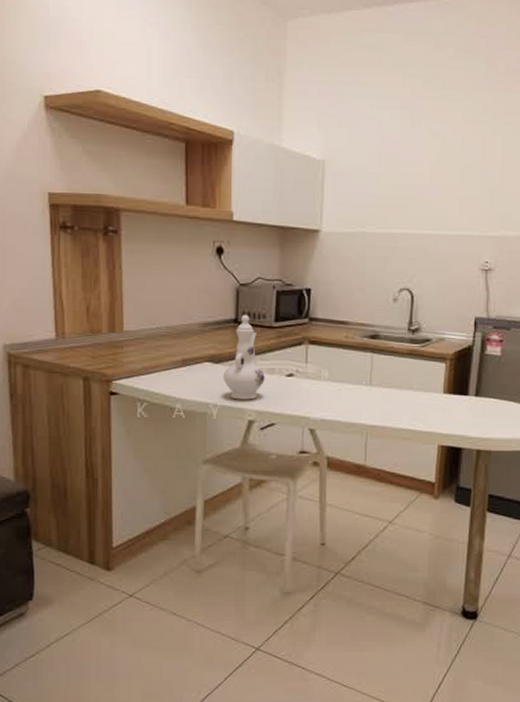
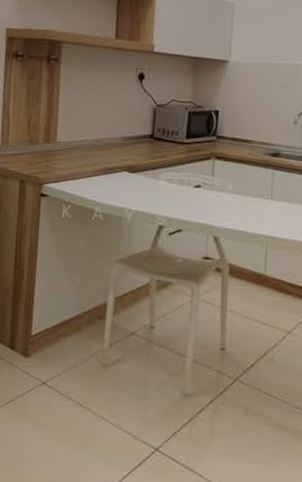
ewer: present [223,314,265,400] -> none [138,131,175,207]

